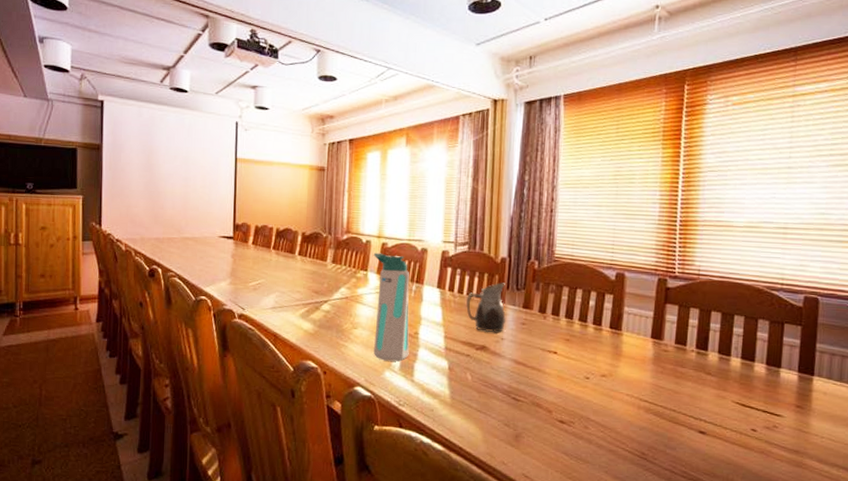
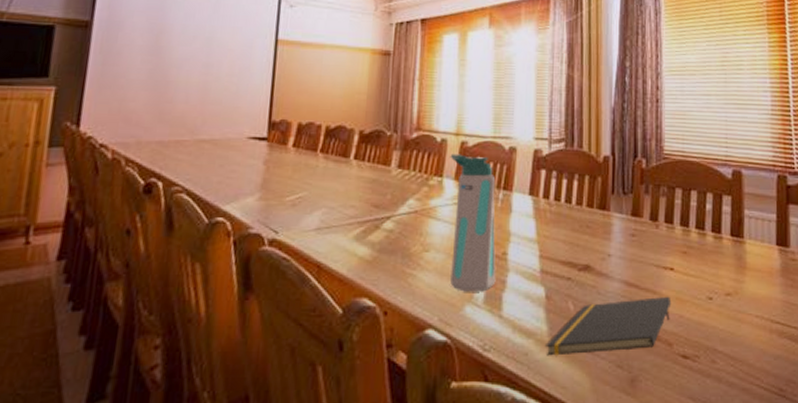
notepad: none [447,374,553,413] -> present [544,296,672,356]
pitcher: present [466,282,506,333] -> none [564,186,612,249]

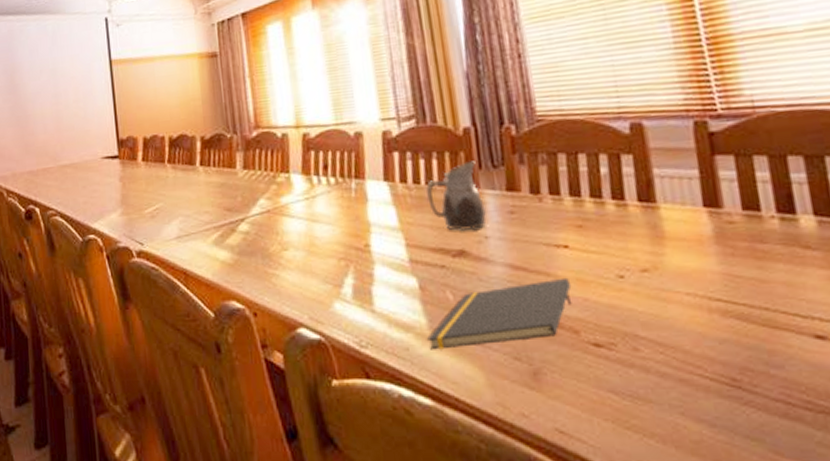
water bottle: present [450,153,496,292] -> none [293,146,362,288]
pitcher: none [564,186,612,249] -> present [425,161,487,232]

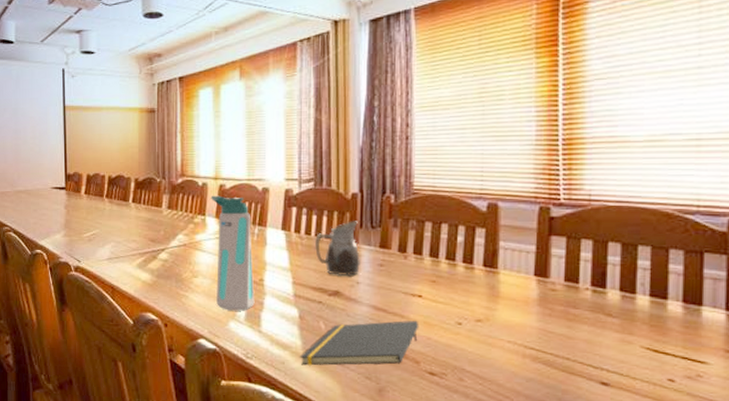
water bottle: none [293,146,362,288] -> present [210,195,255,311]

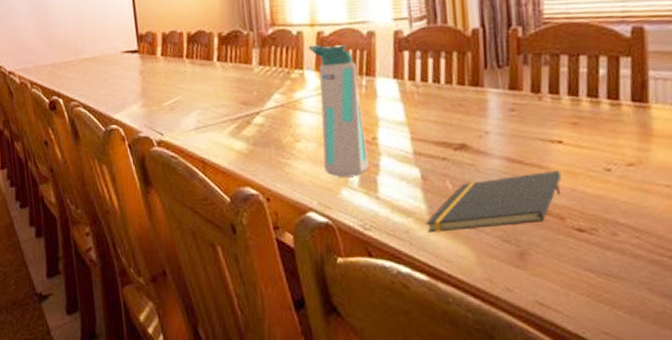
pitcher: present [314,221,360,277] -> none [432,60,488,127]

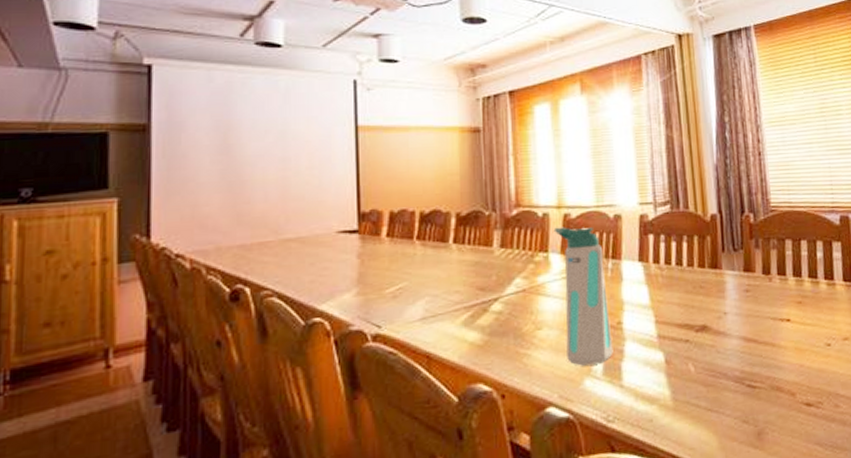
notepad: present [425,170,562,233] -> none [668,347,791,420]

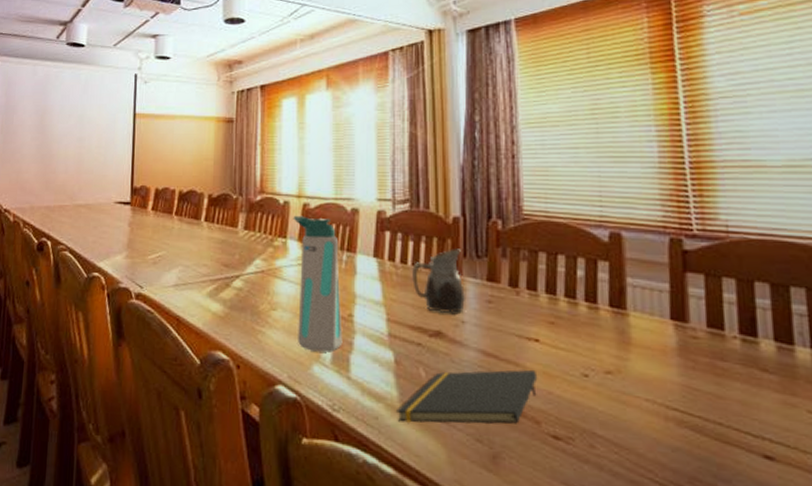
notepad: none [668,347,791,420] -> present [395,369,538,425]
pitcher: none [675,244,726,309] -> present [411,248,465,315]

